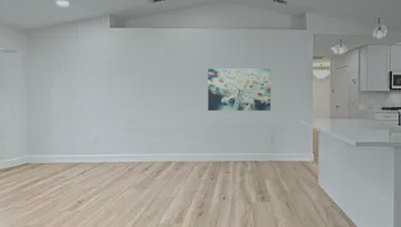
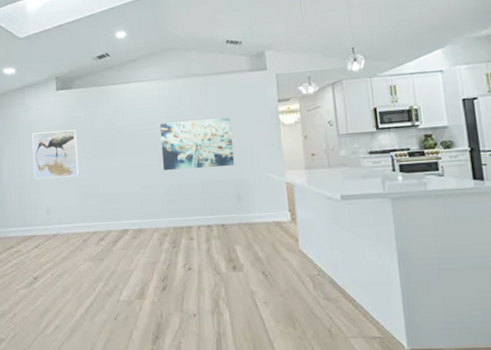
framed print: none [83,66,128,111] -> present [32,129,79,179]

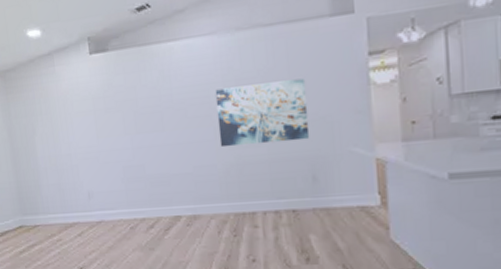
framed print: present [32,129,79,179] -> none [66,101,122,160]

